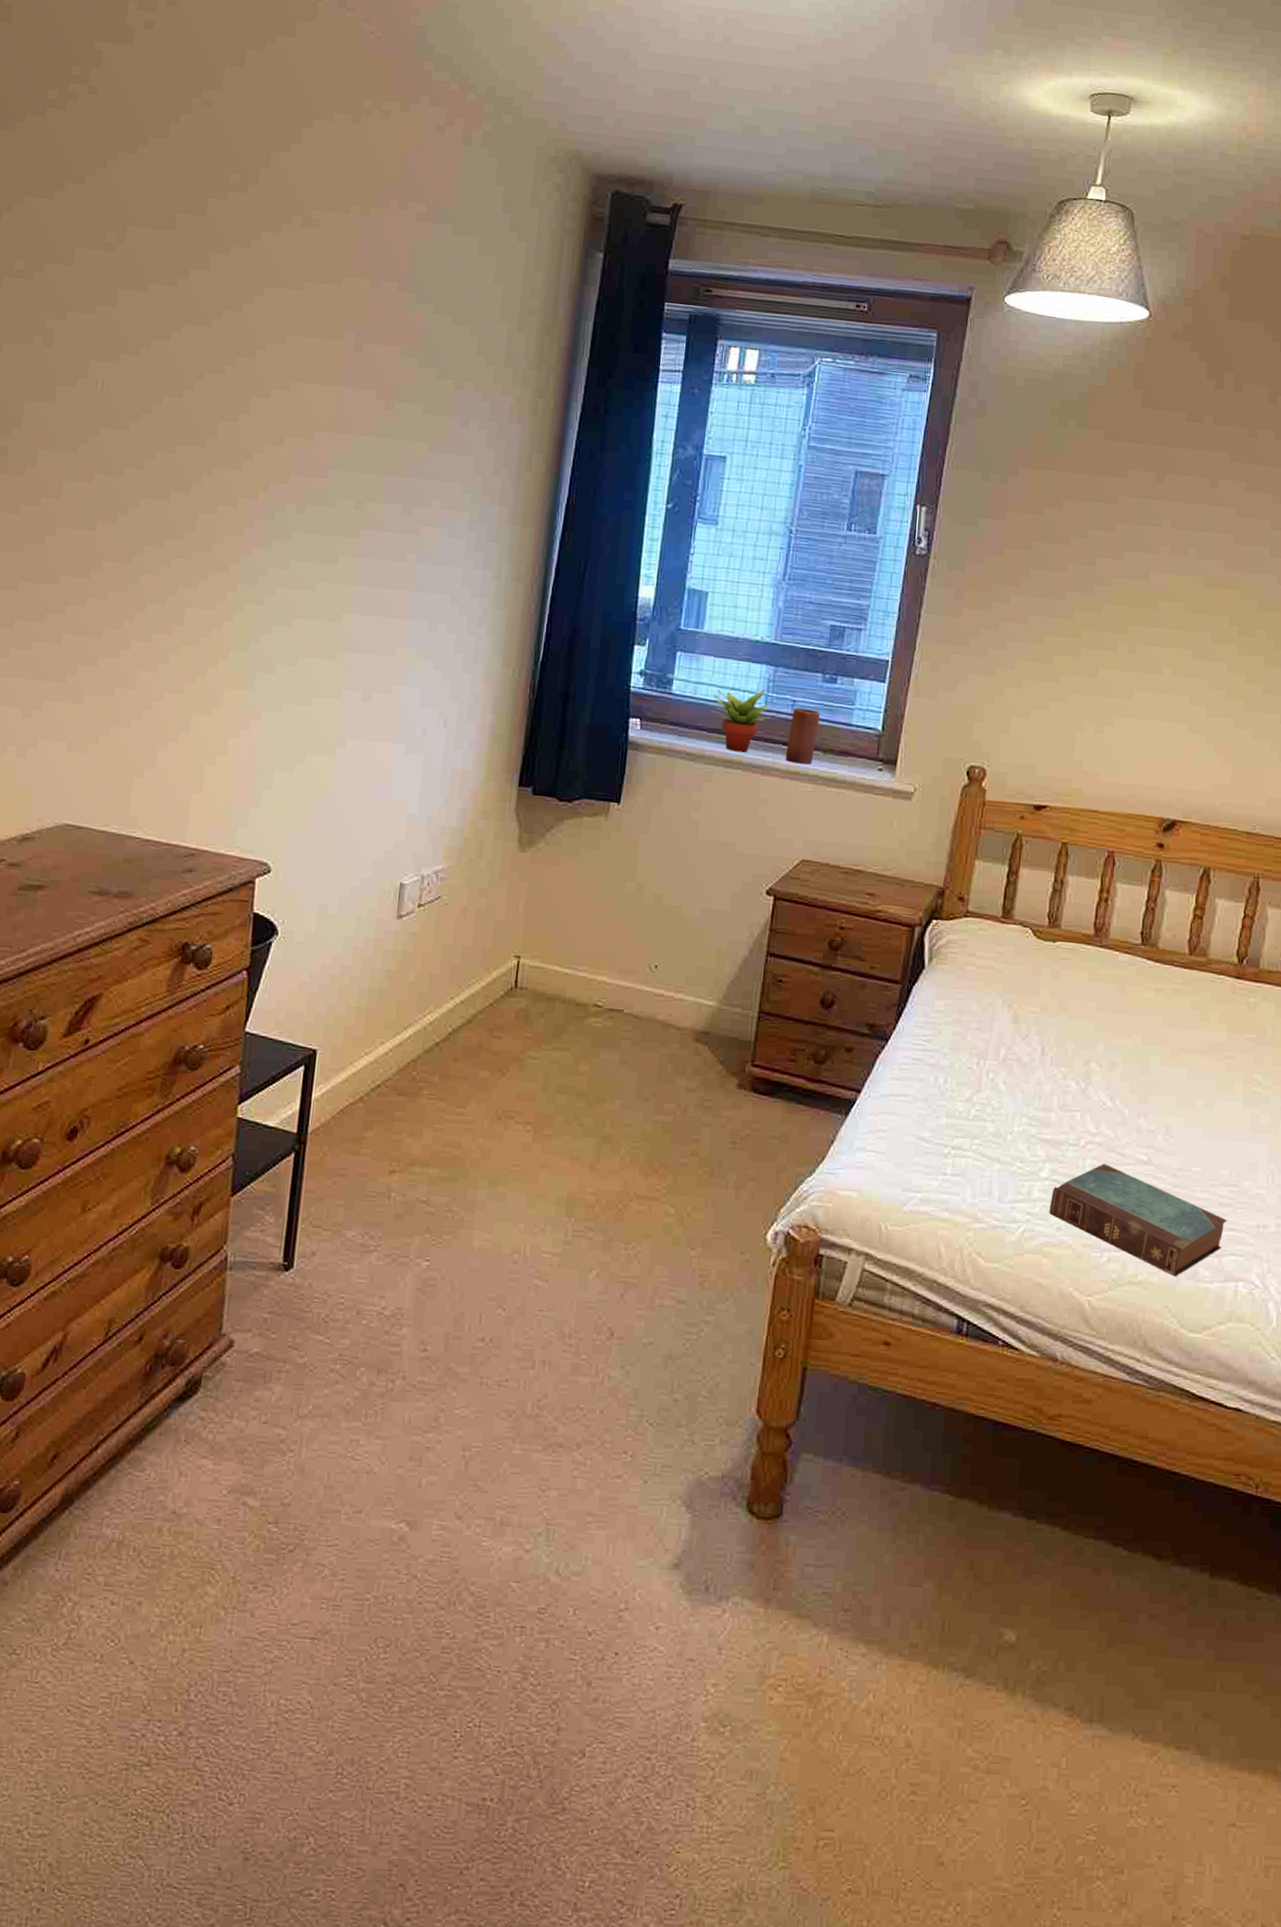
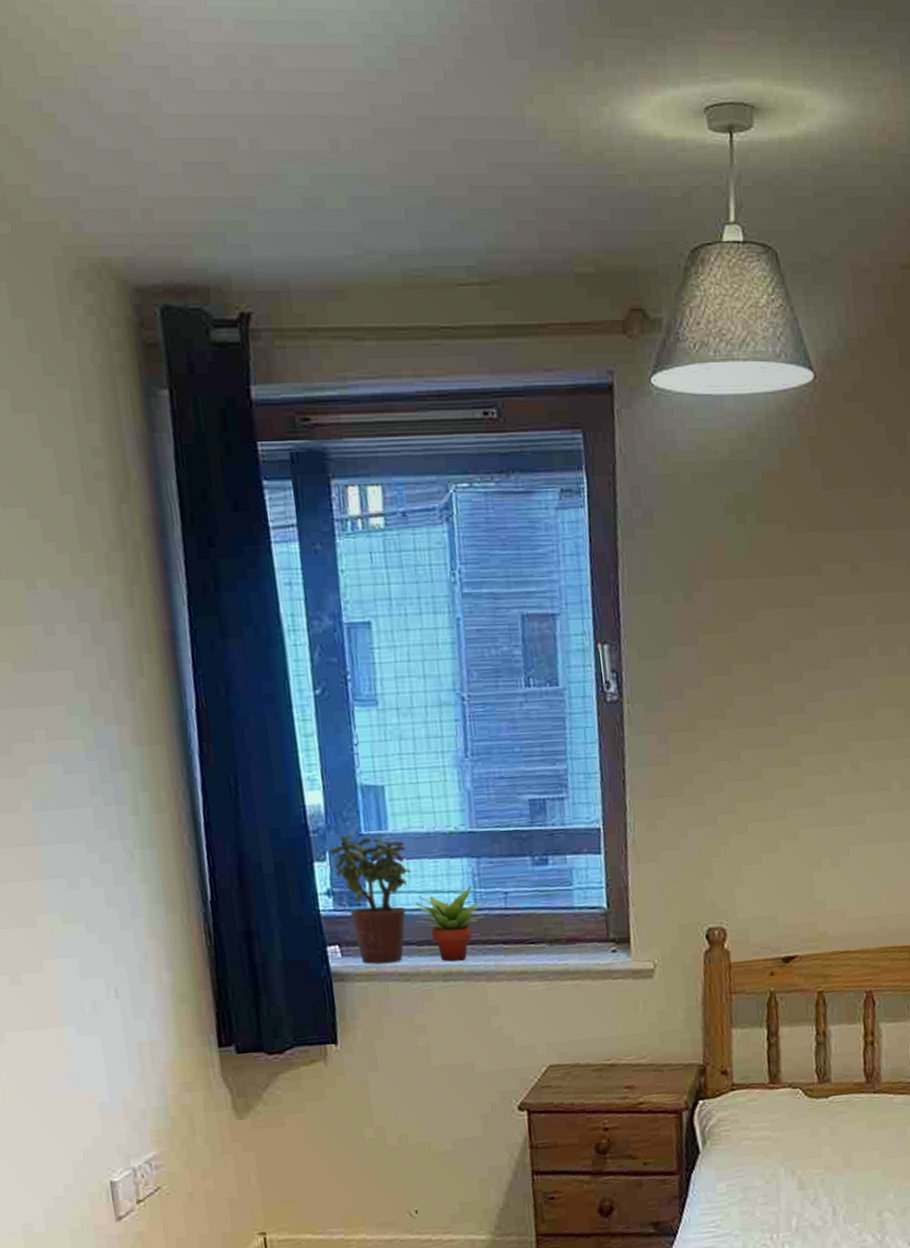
potted plant: none [650,627,716,744] -> present [329,834,412,965]
candle: present [785,707,821,765] -> none [506,899,540,963]

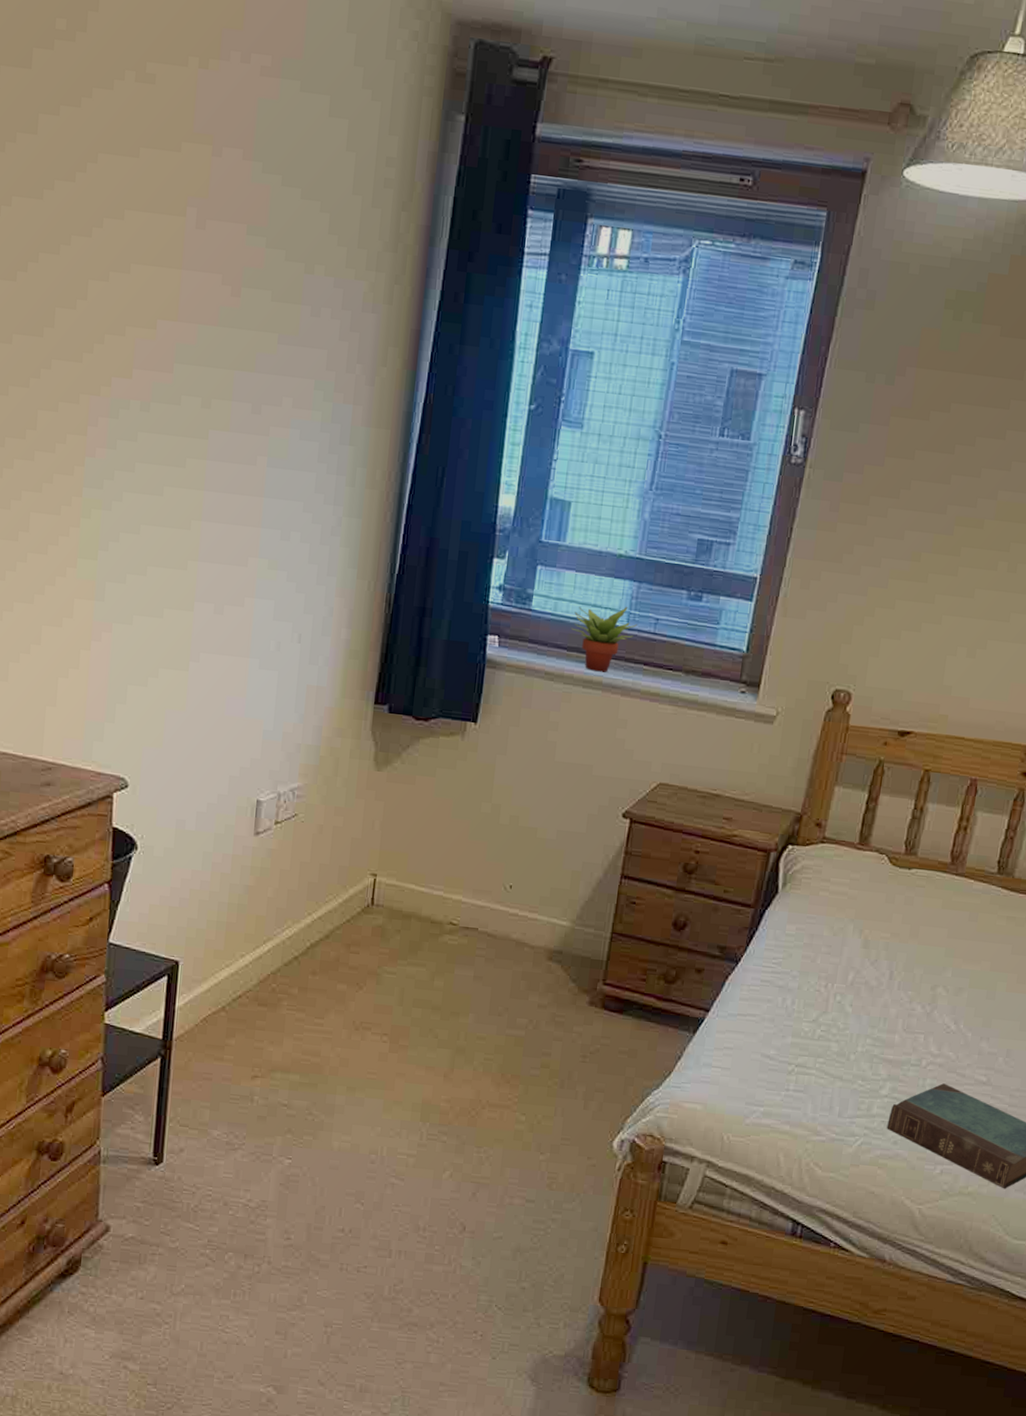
potted plant: present [329,834,412,965] -> none [509,539,578,663]

